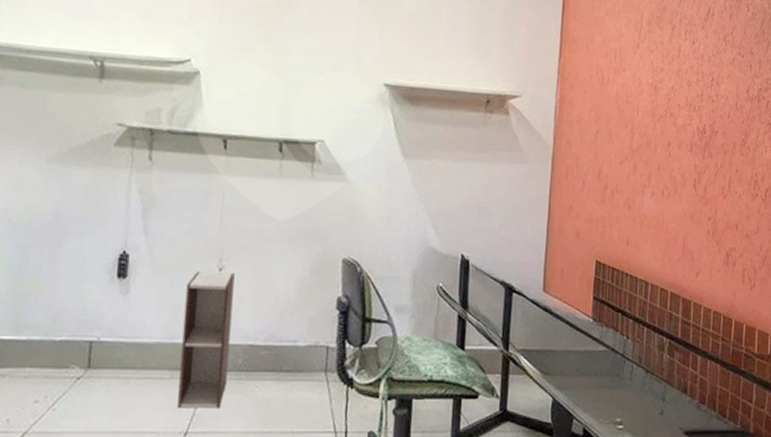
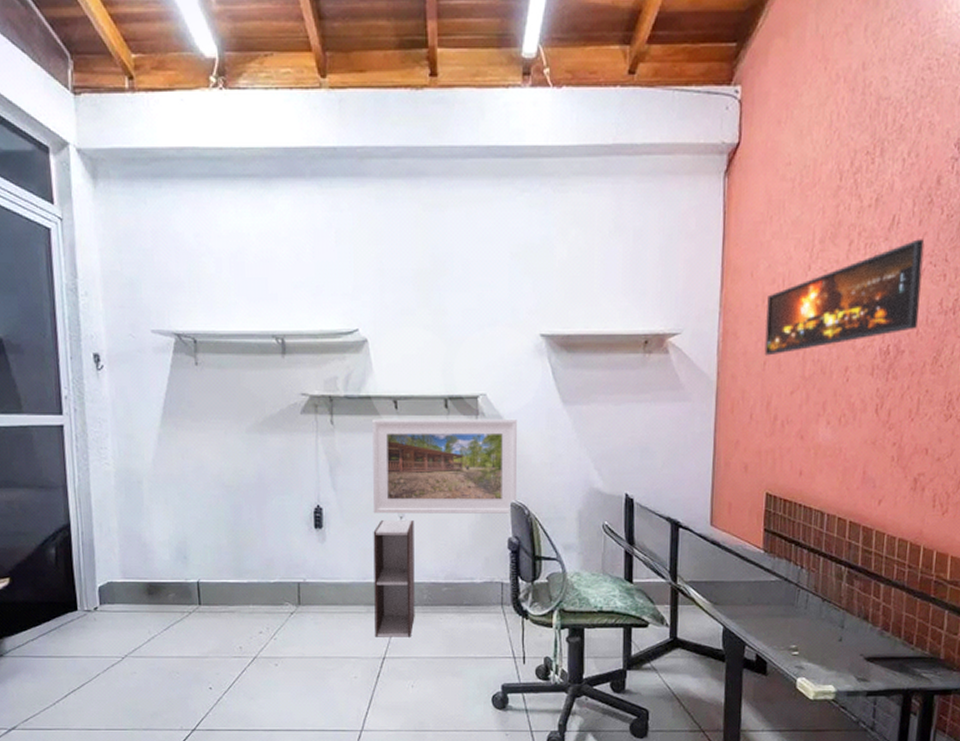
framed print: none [190,158,355,270] -> present [372,418,517,514]
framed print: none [597,31,734,126] -> present [764,239,925,356]

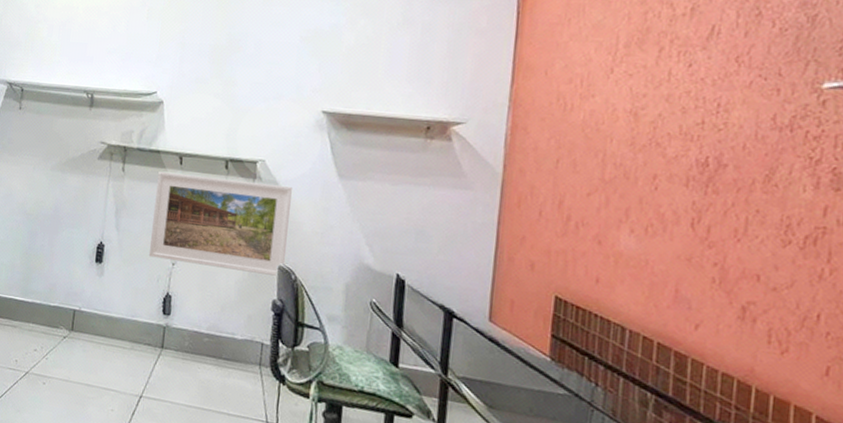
shelf: present [373,520,415,637] -> none [135,264,185,381]
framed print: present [764,239,925,356] -> none [557,51,752,155]

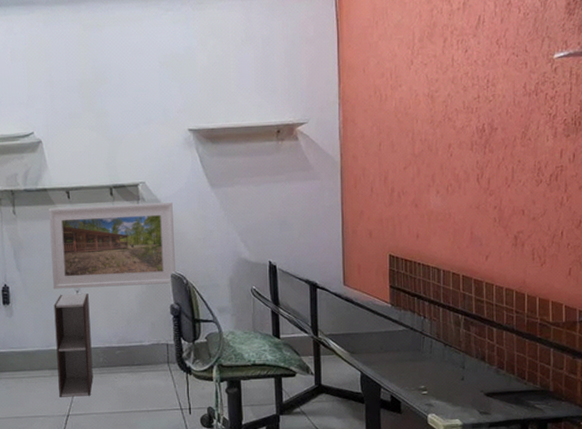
shelf: none [135,264,185,381] -> present [54,294,93,397]

